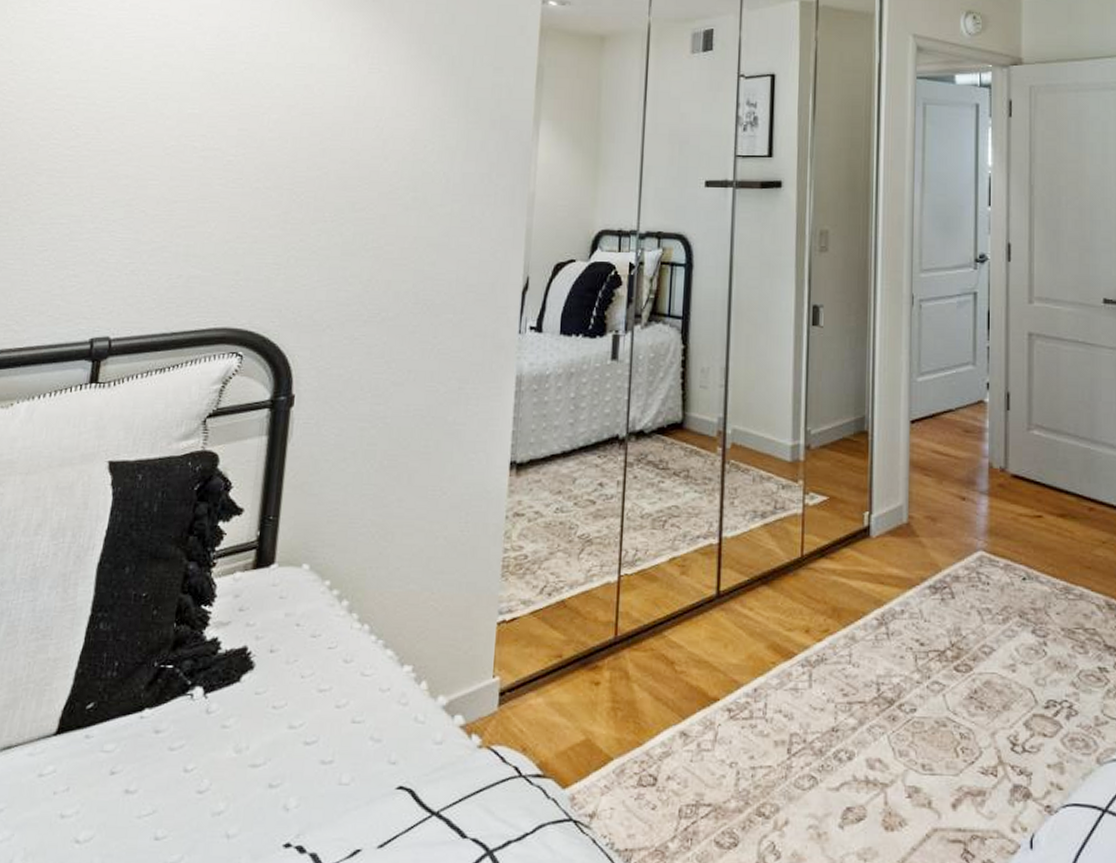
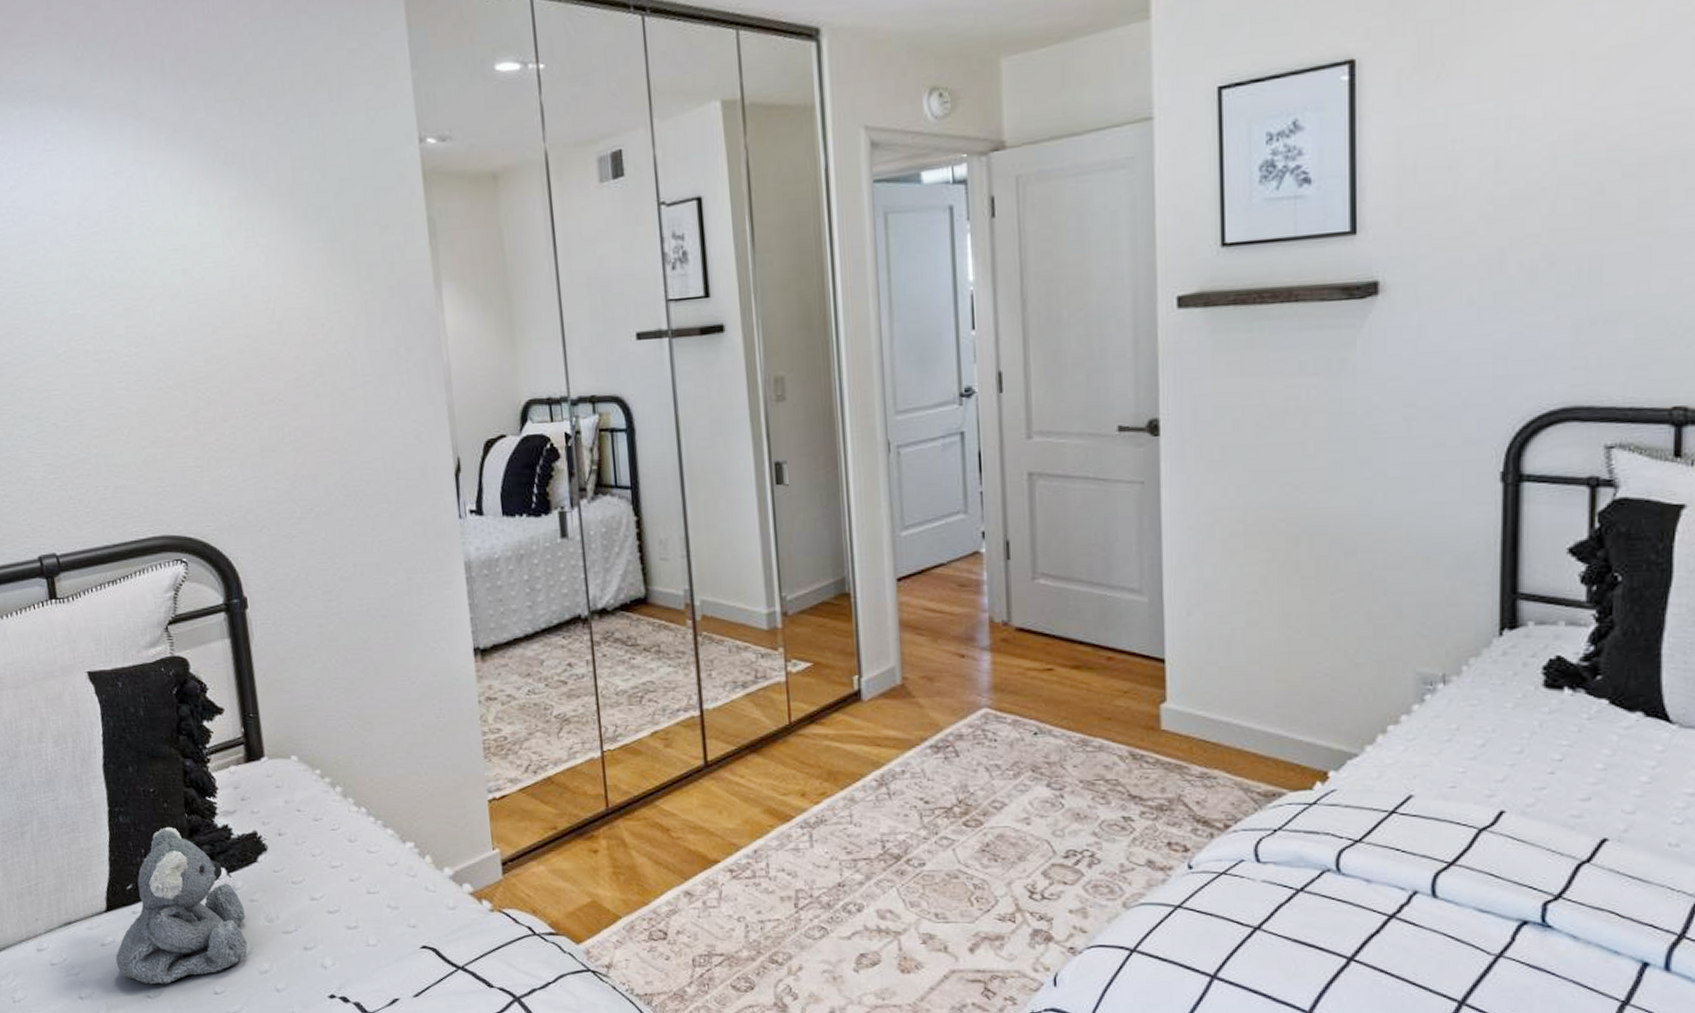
koala plush: none [50,637,213,826] -> present [115,827,248,985]

